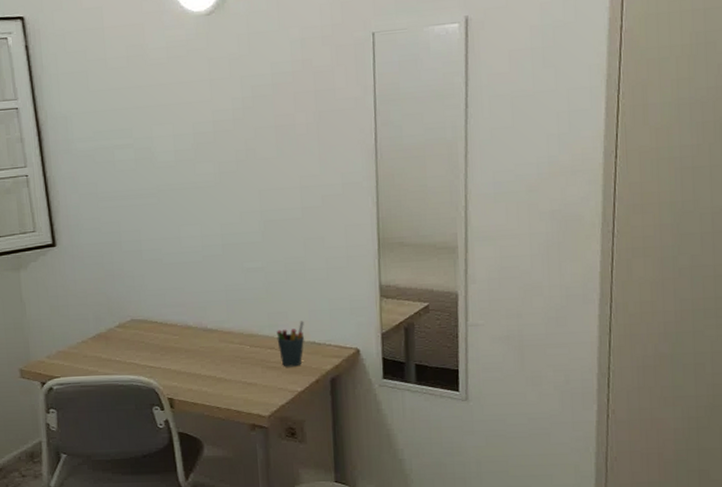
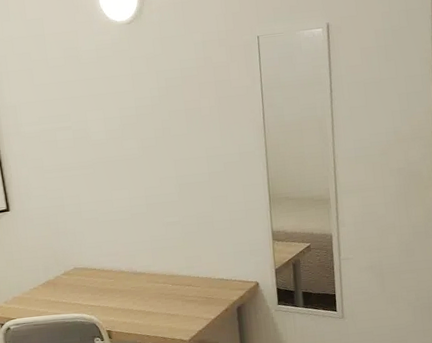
pen holder: present [276,321,305,367] -> none [192,262,215,300]

